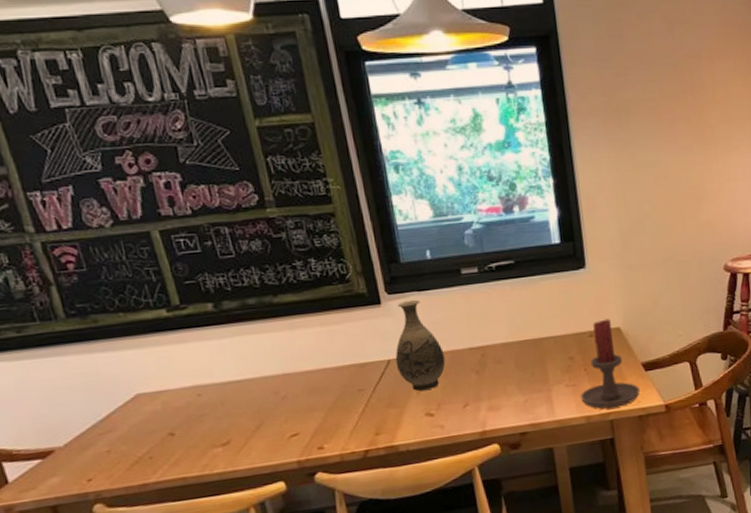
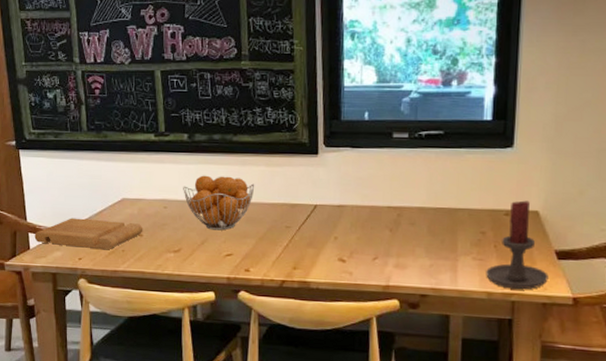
cutting board: none [11,421,175,472] -> present [34,218,143,250]
fruit basket: none [218,344,312,411] -> present [183,175,255,231]
vase: present [395,299,446,392] -> none [321,154,365,238]

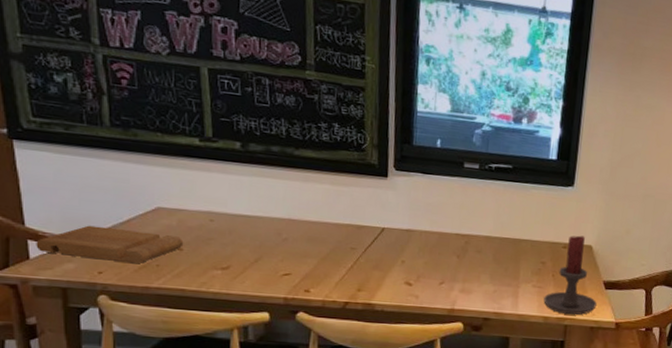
fruit basket: present [183,175,255,231] -> none [234,188,318,249]

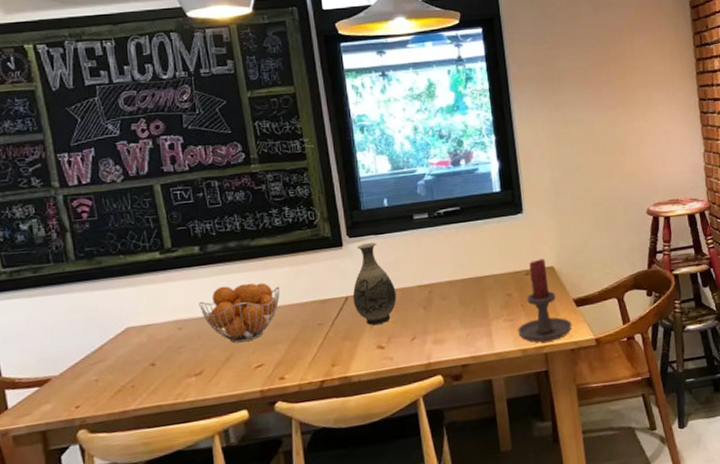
cutting board: present [36,225,184,264] -> none [13,352,156,399]
fruit basket: none [234,188,318,249] -> present [199,283,280,343]
vase: none [388,179,433,262] -> present [352,242,397,326]

